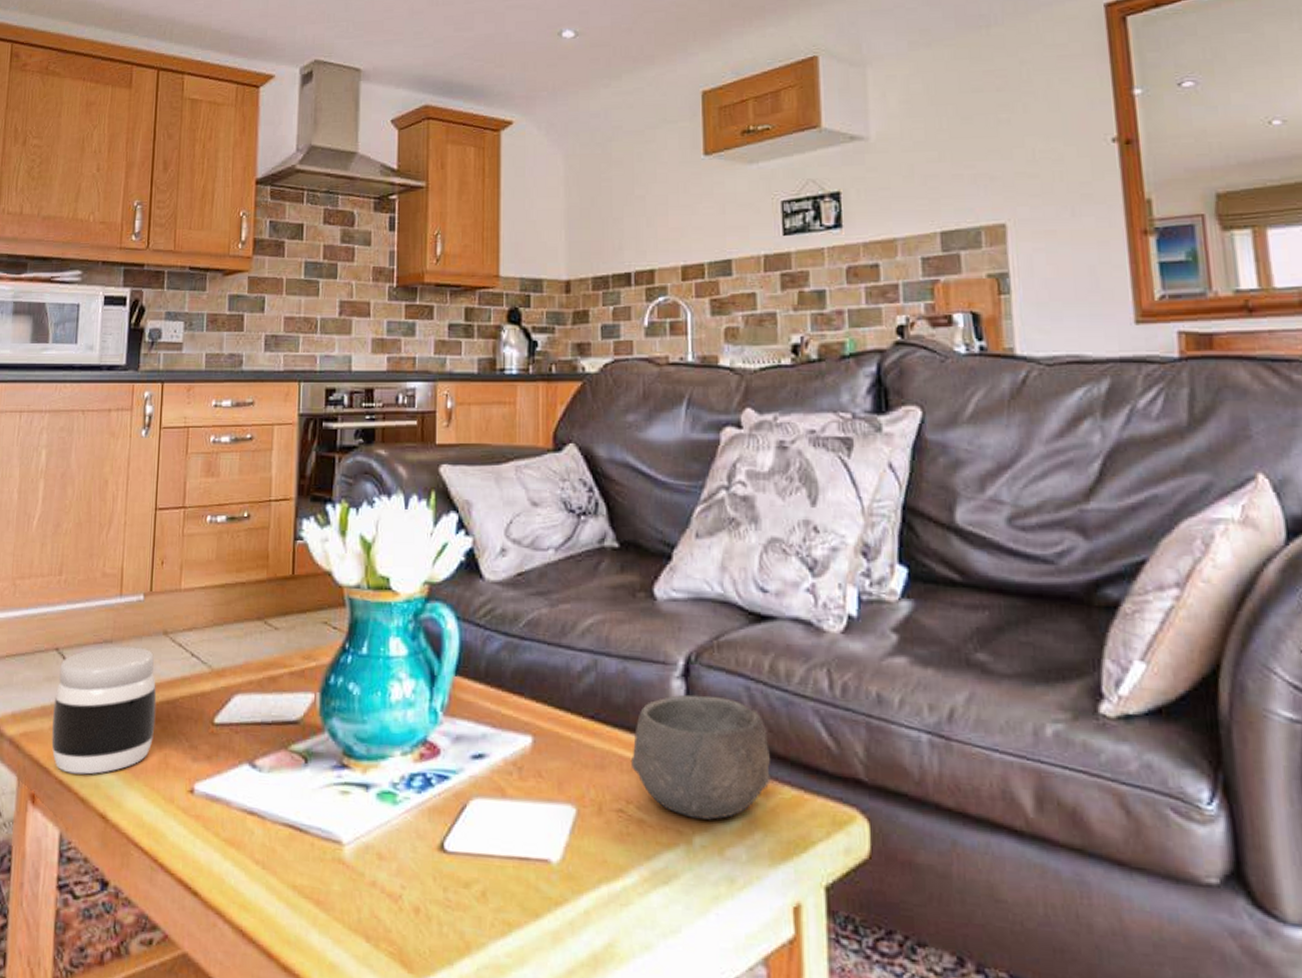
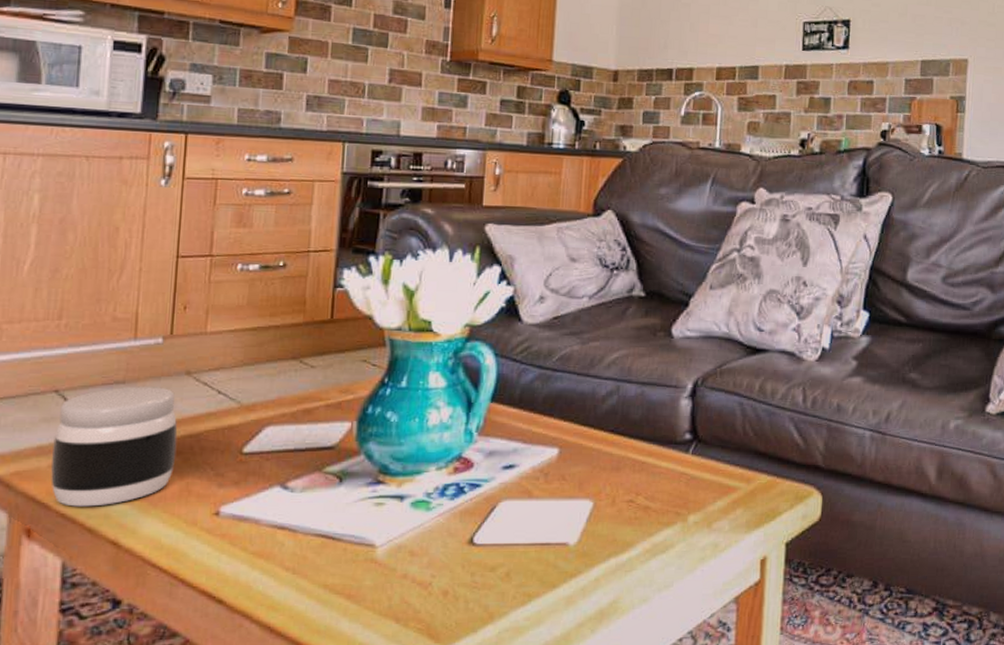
bowl: present [630,694,771,820] -> none [642,410,754,502]

